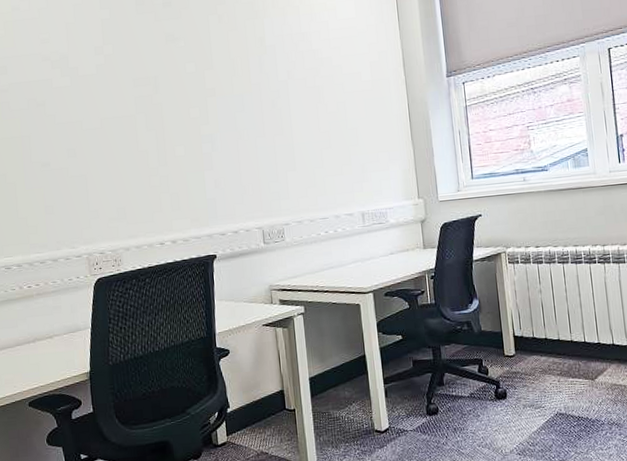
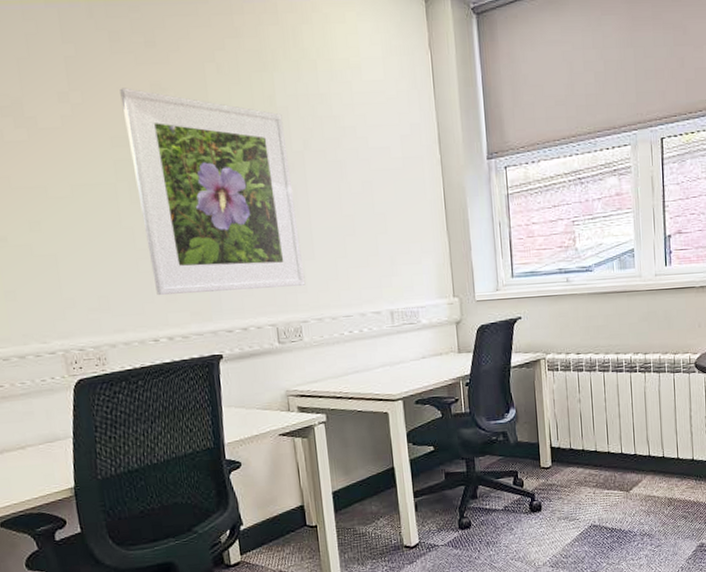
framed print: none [142,39,288,205] -> present [120,88,306,295]

